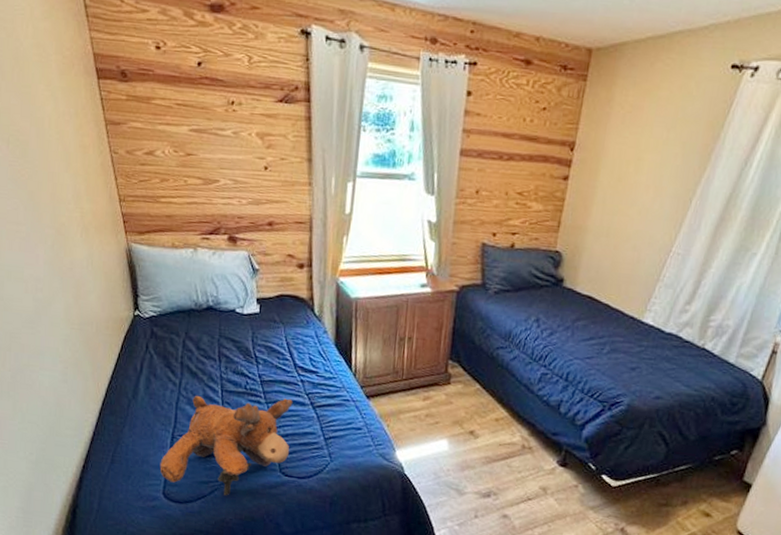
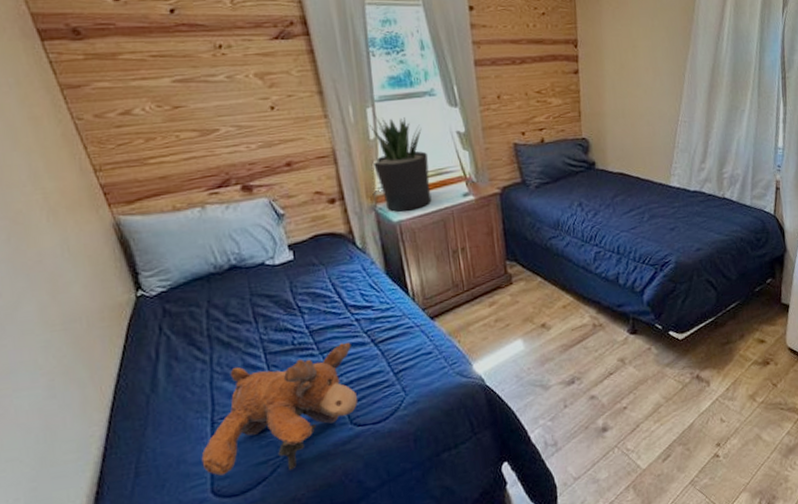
planter: none [343,189,395,291] -> present [368,114,432,212]

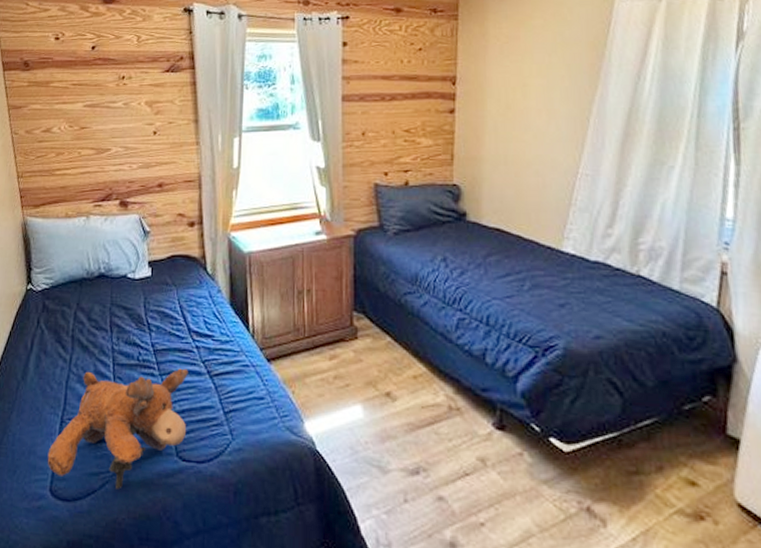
planter: present [368,114,432,212] -> none [232,144,284,243]

